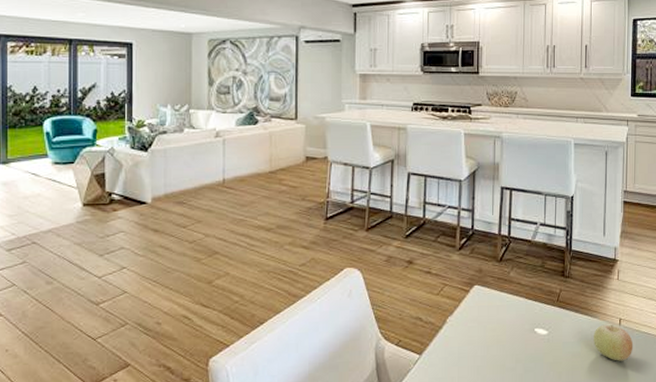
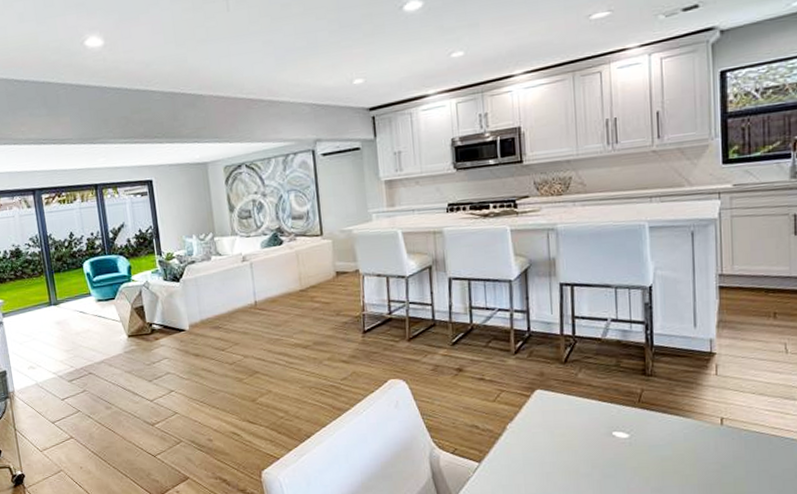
fruit: present [594,324,634,361] -> none [688,424,742,464]

